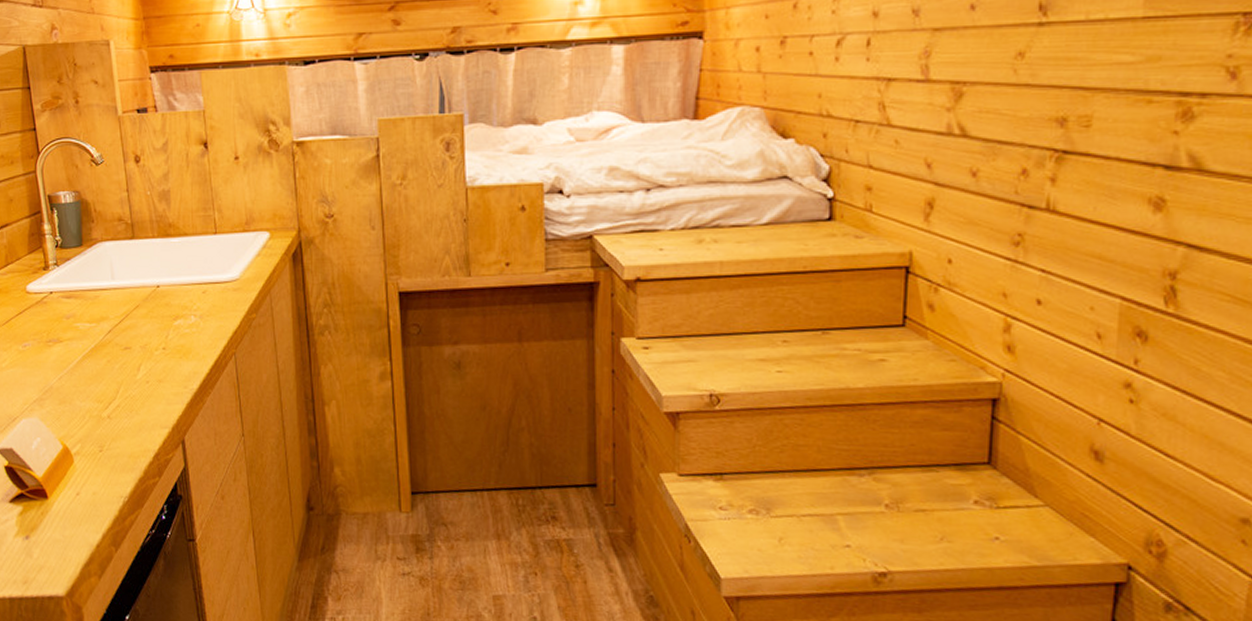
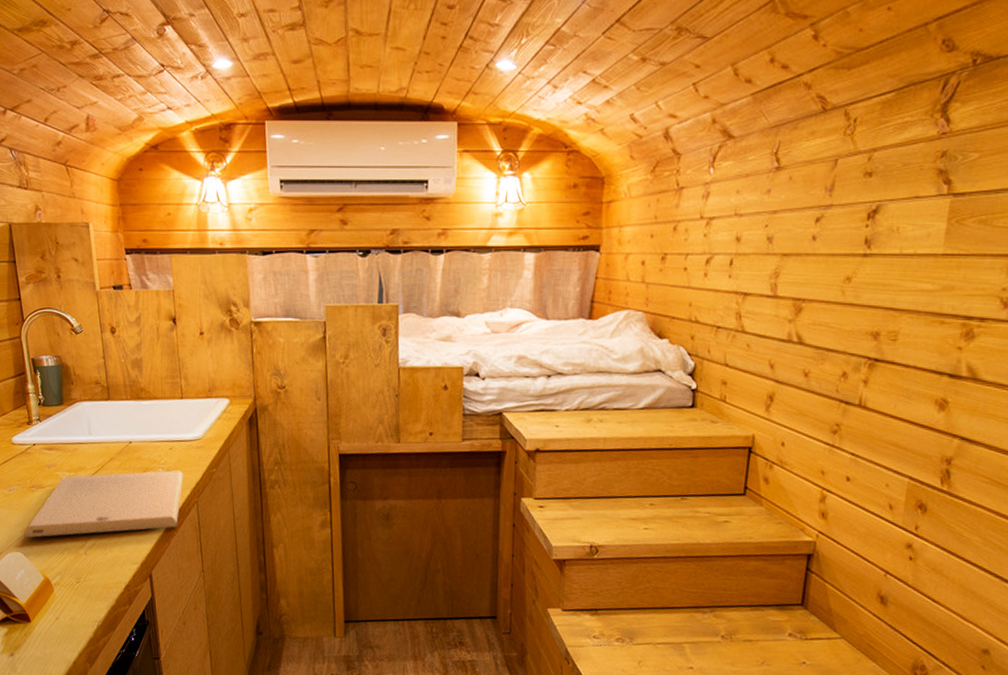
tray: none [40,317,219,401] -> present [24,470,184,538]

